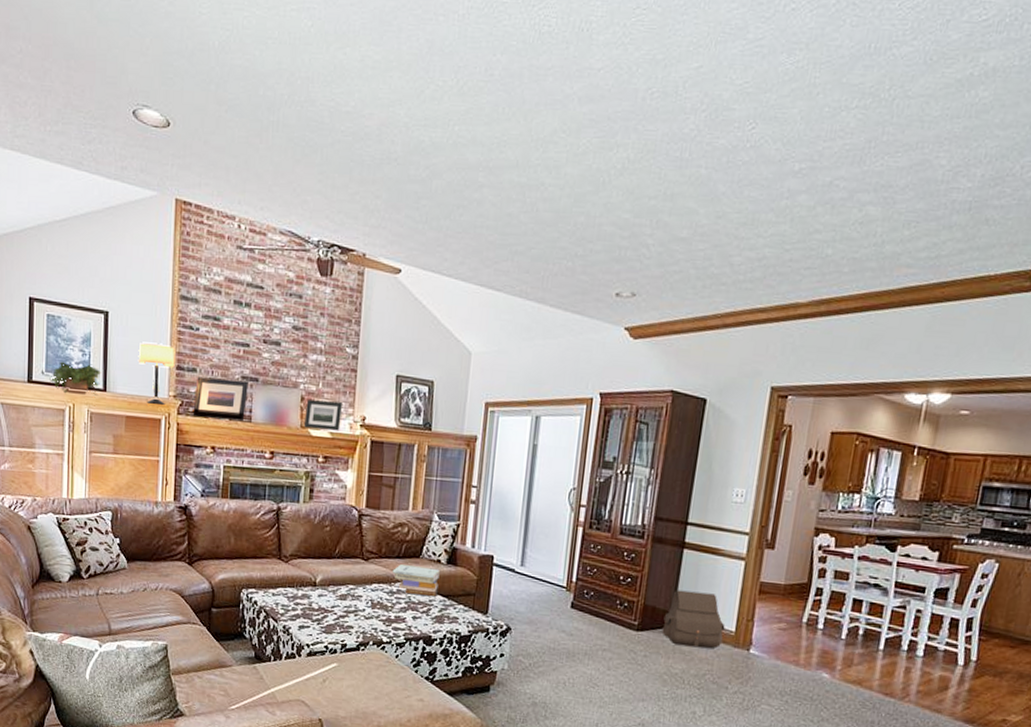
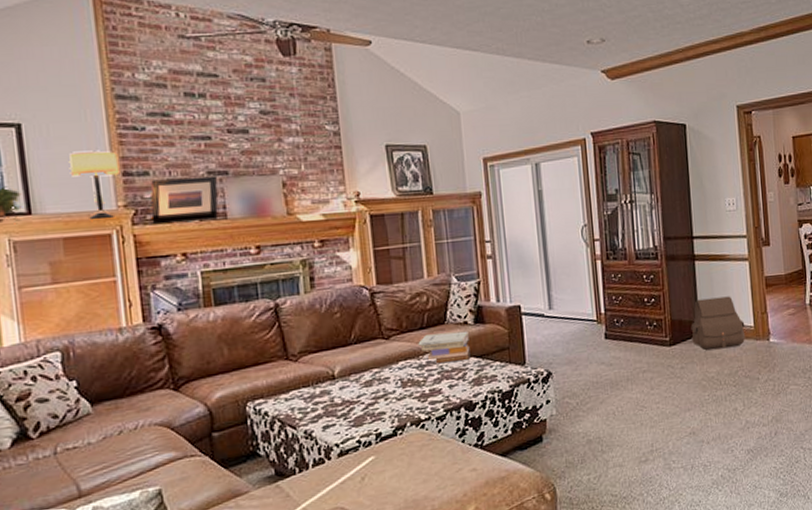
picture frame: present [304,399,342,431] -> none [290,182,333,215]

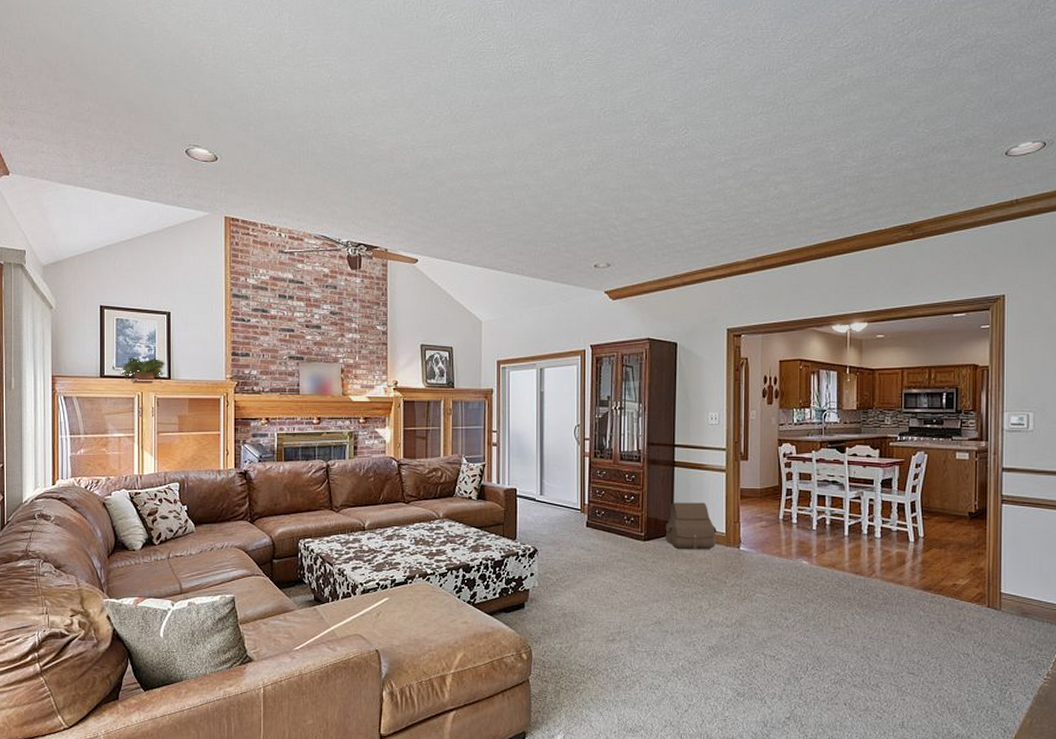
table lamp: present [69,151,120,221] -> none [199,336,230,387]
picture frame: present [151,176,219,225] -> none [248,360,295,395]
books: present [418,330,471,364] -> none [431,504,472,530]

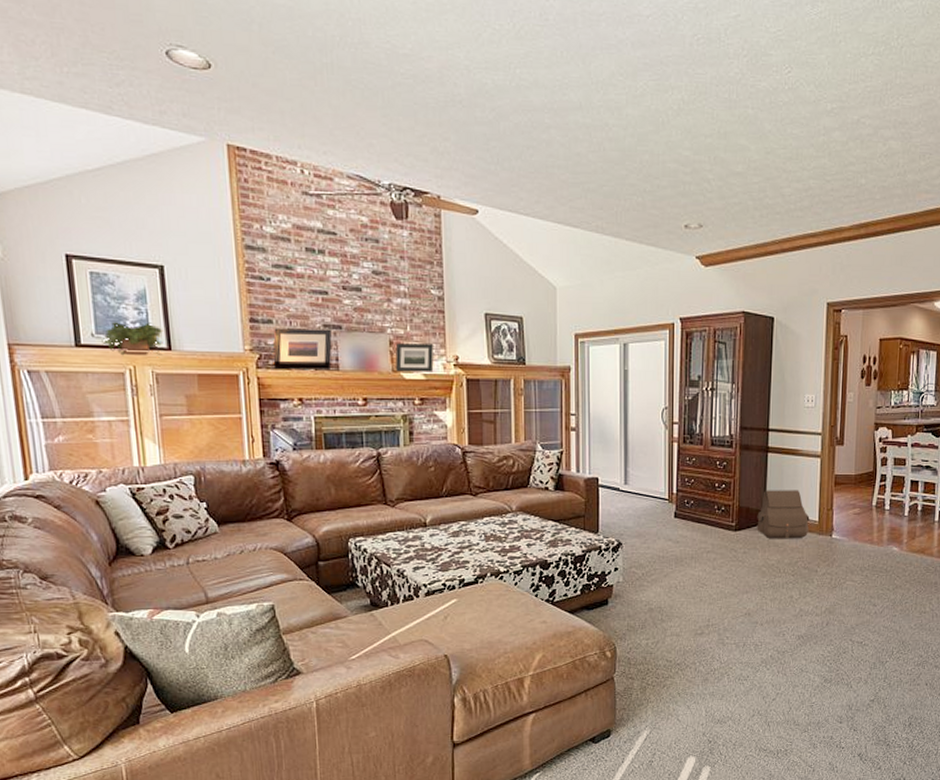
picture frame: none [248,360,295,395] -> present [273,328,332,371]
picture frame: none [346,371,377,395] -> present [395,343,434,372]

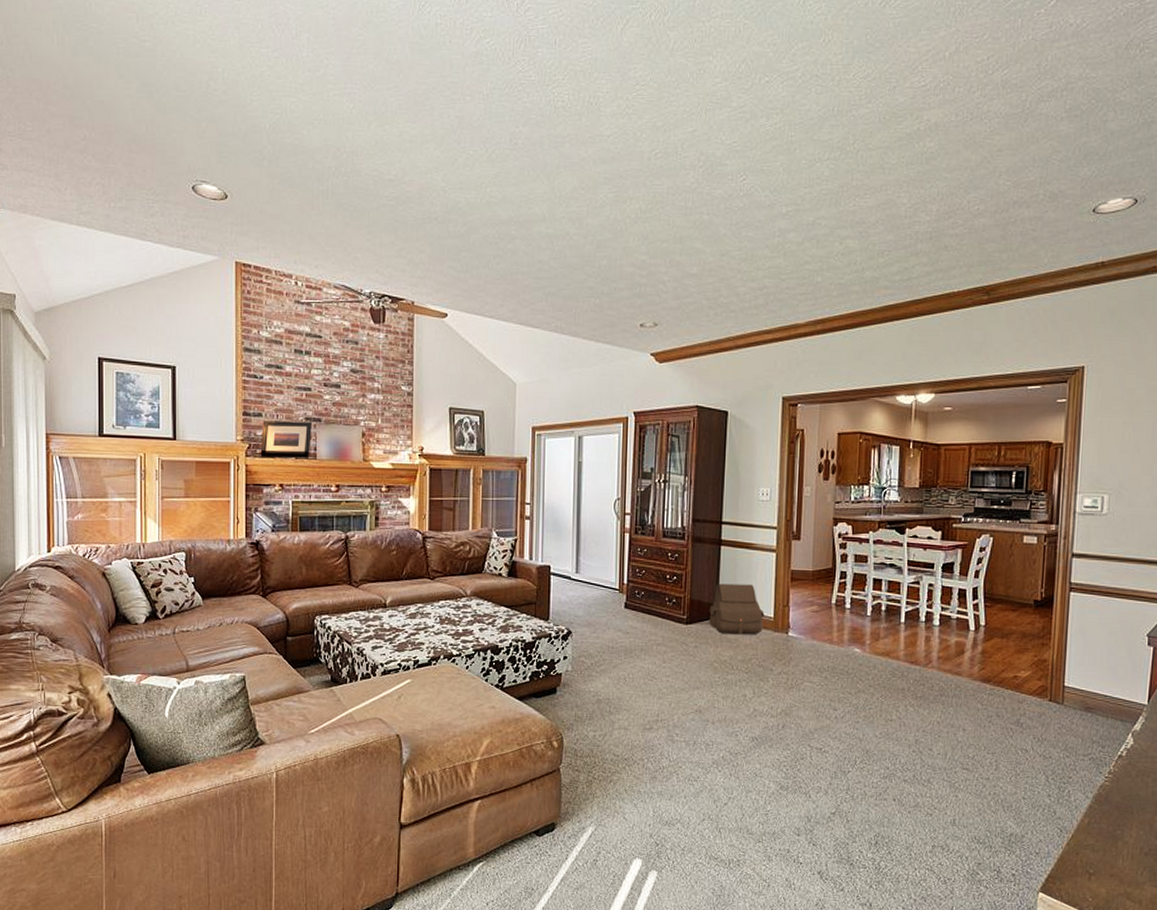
potted plant: present [102,322,163,356] -> none [120,415,170,445]
picture frame: present [395,343,434,372] -> none [367,435,401,462]

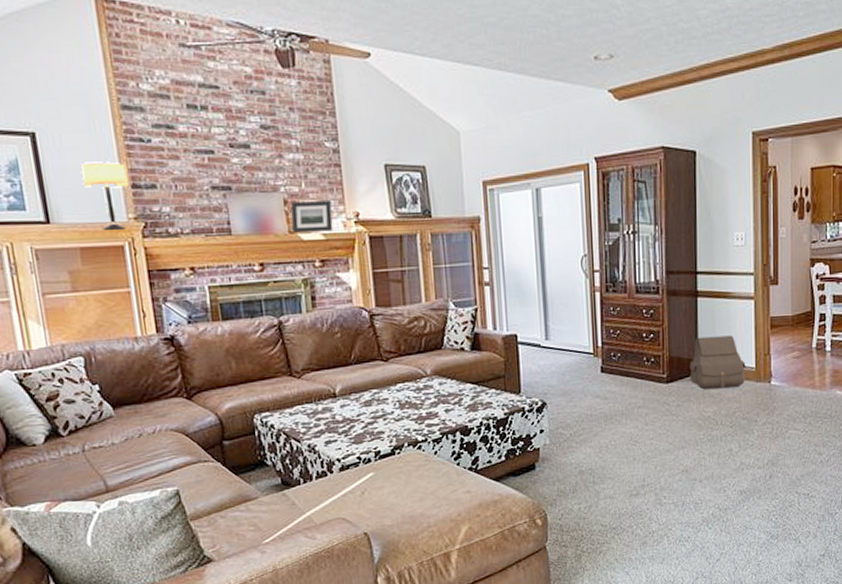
table lamp: none [207,393,241,450] -> present [81,163,129,232]
picture frame: present [260,421,312,459] -> none [159,191,223,238]
picture frame: none [367,435,401,462] -> present [291,201,333,233]

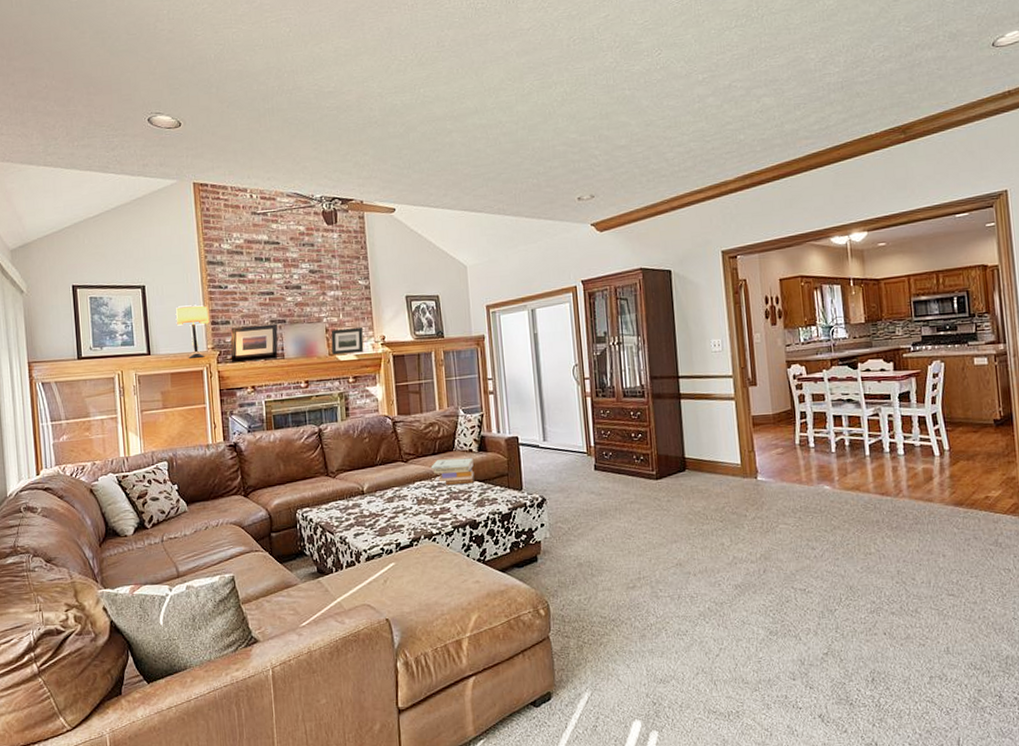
picture frame: none [159,191,223,238] -> present [231,324,278,363]
books: none [415,357,467,388] -> present [431,457,475,486]
satchel: present [689,335,746,389] -> none [677,434,732,485]

